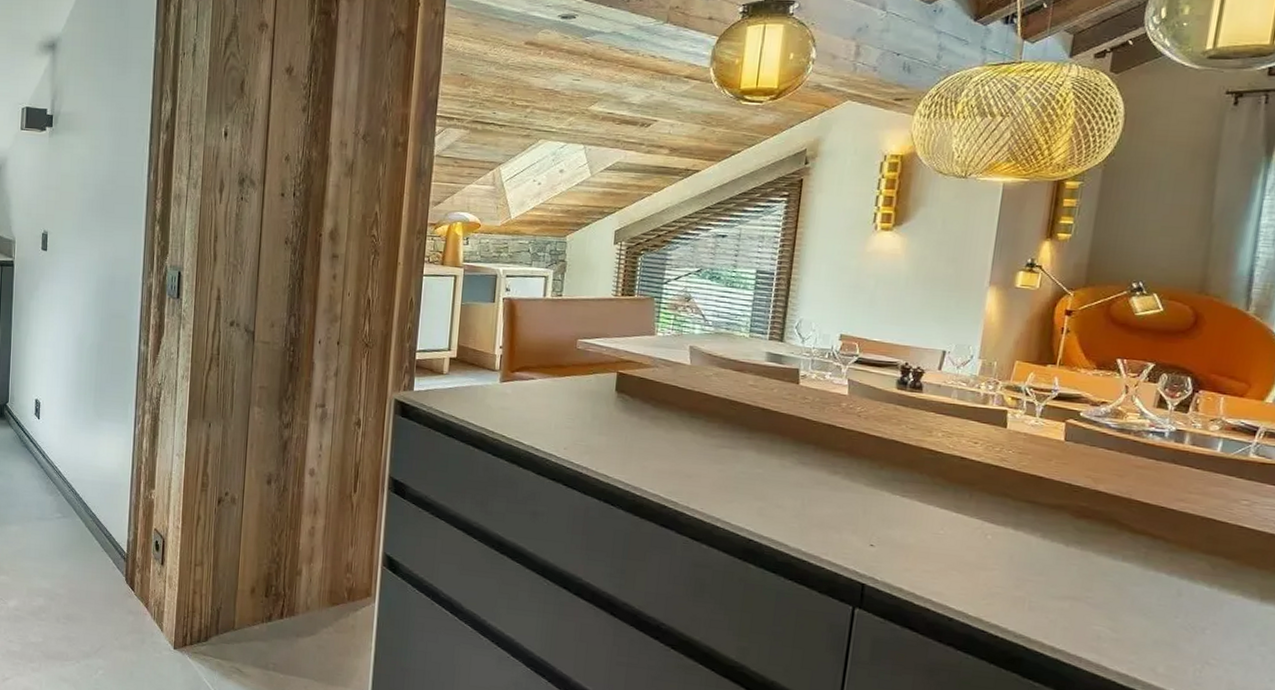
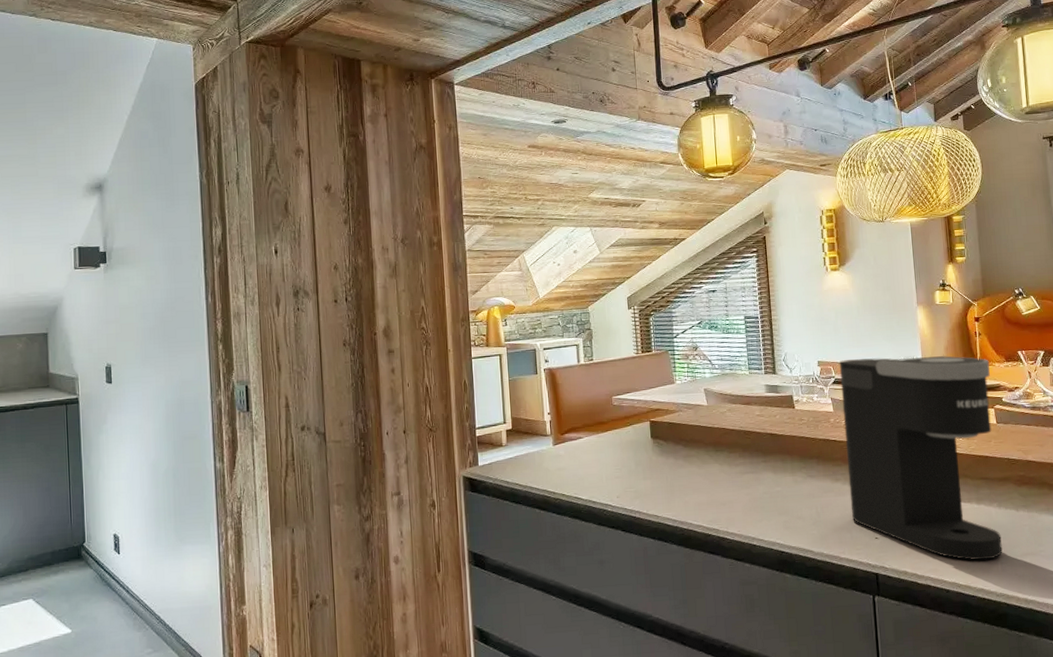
coffee maker: none [845,337,1073,595] -> present [839,355,1003,561]

